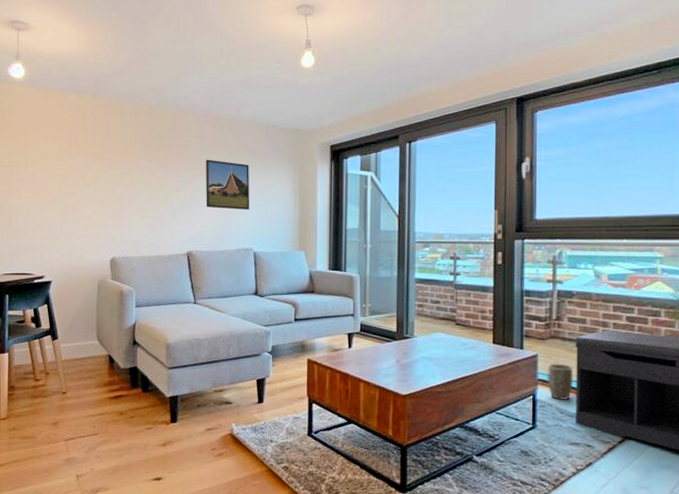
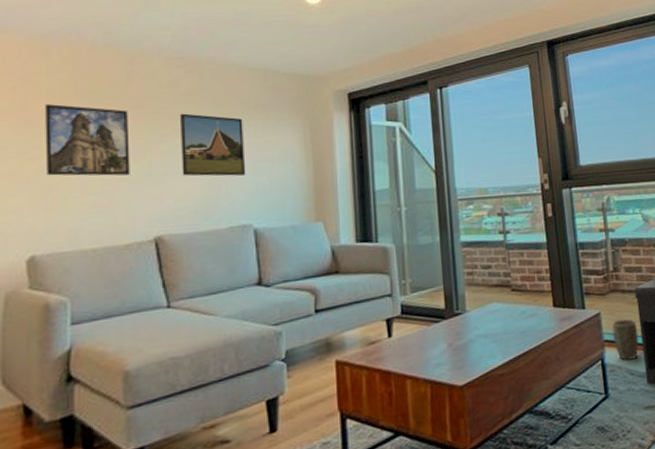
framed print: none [120,150,172,205] -> present [45,104,130,176]

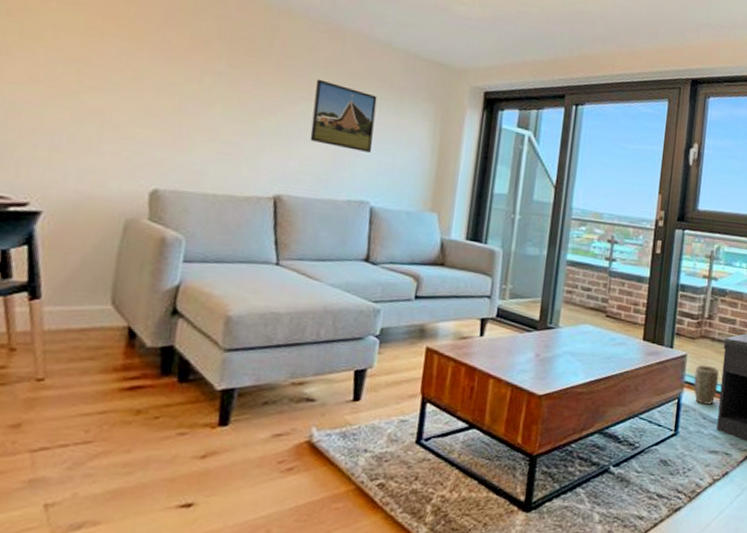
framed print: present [45,104,130,176] -> none [180,43,267,131]

